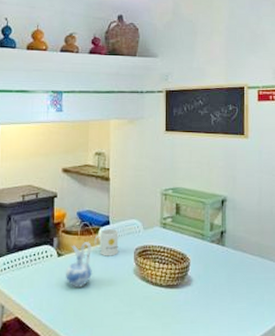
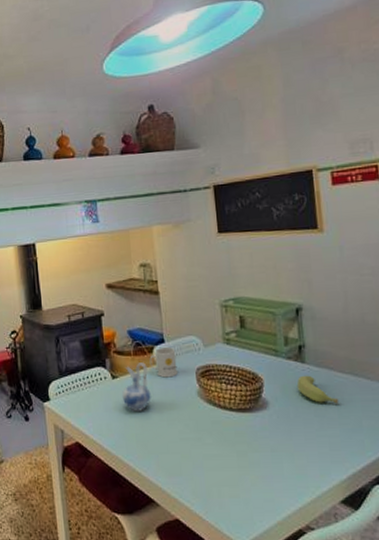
banana: none [216,256,248,281] -> present [296,375,339,404]

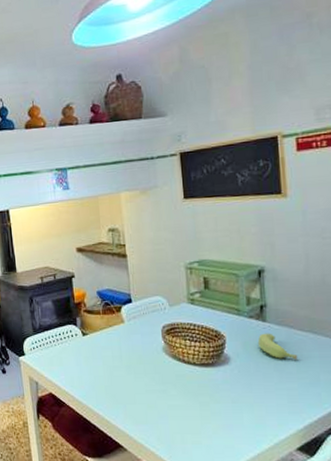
ceramic pitcher: present [123,362,151,412] -> none [92,321,119,366]
mug: present [149,347,178,378] -> none [117,307,144,335]

